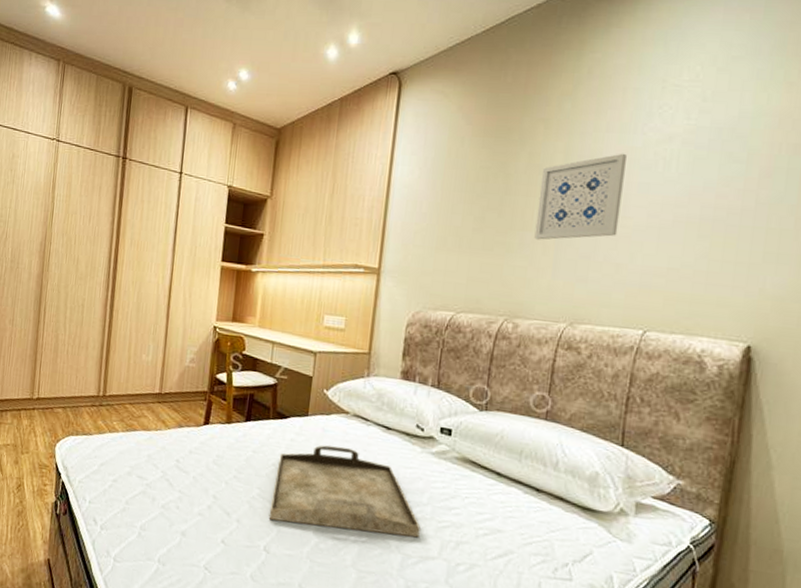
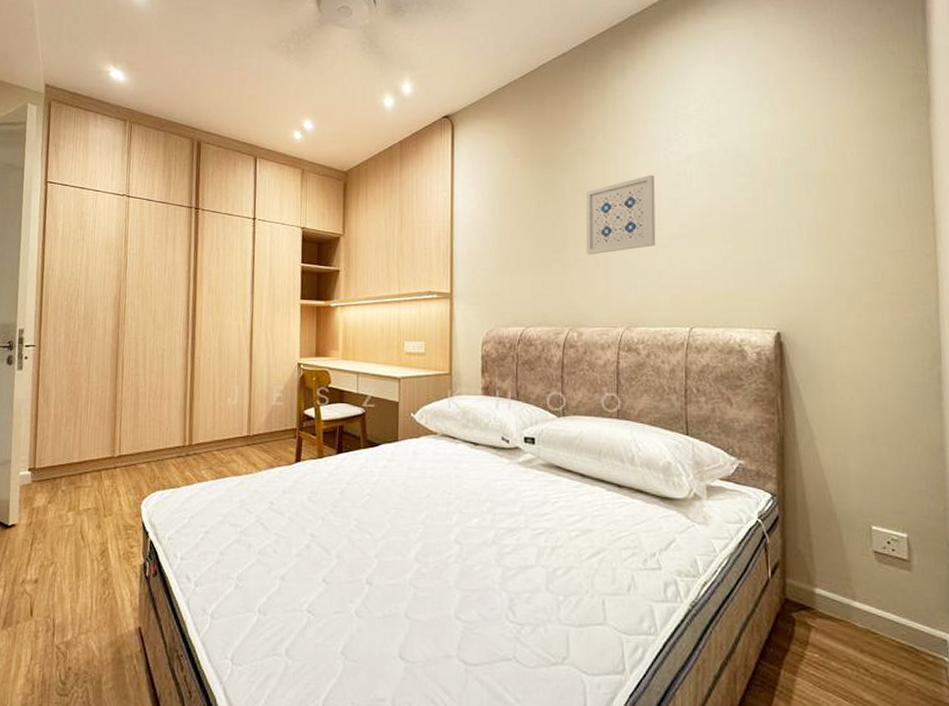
serving tray: present [269,445,421,538] -> none [368,467,516,551]

